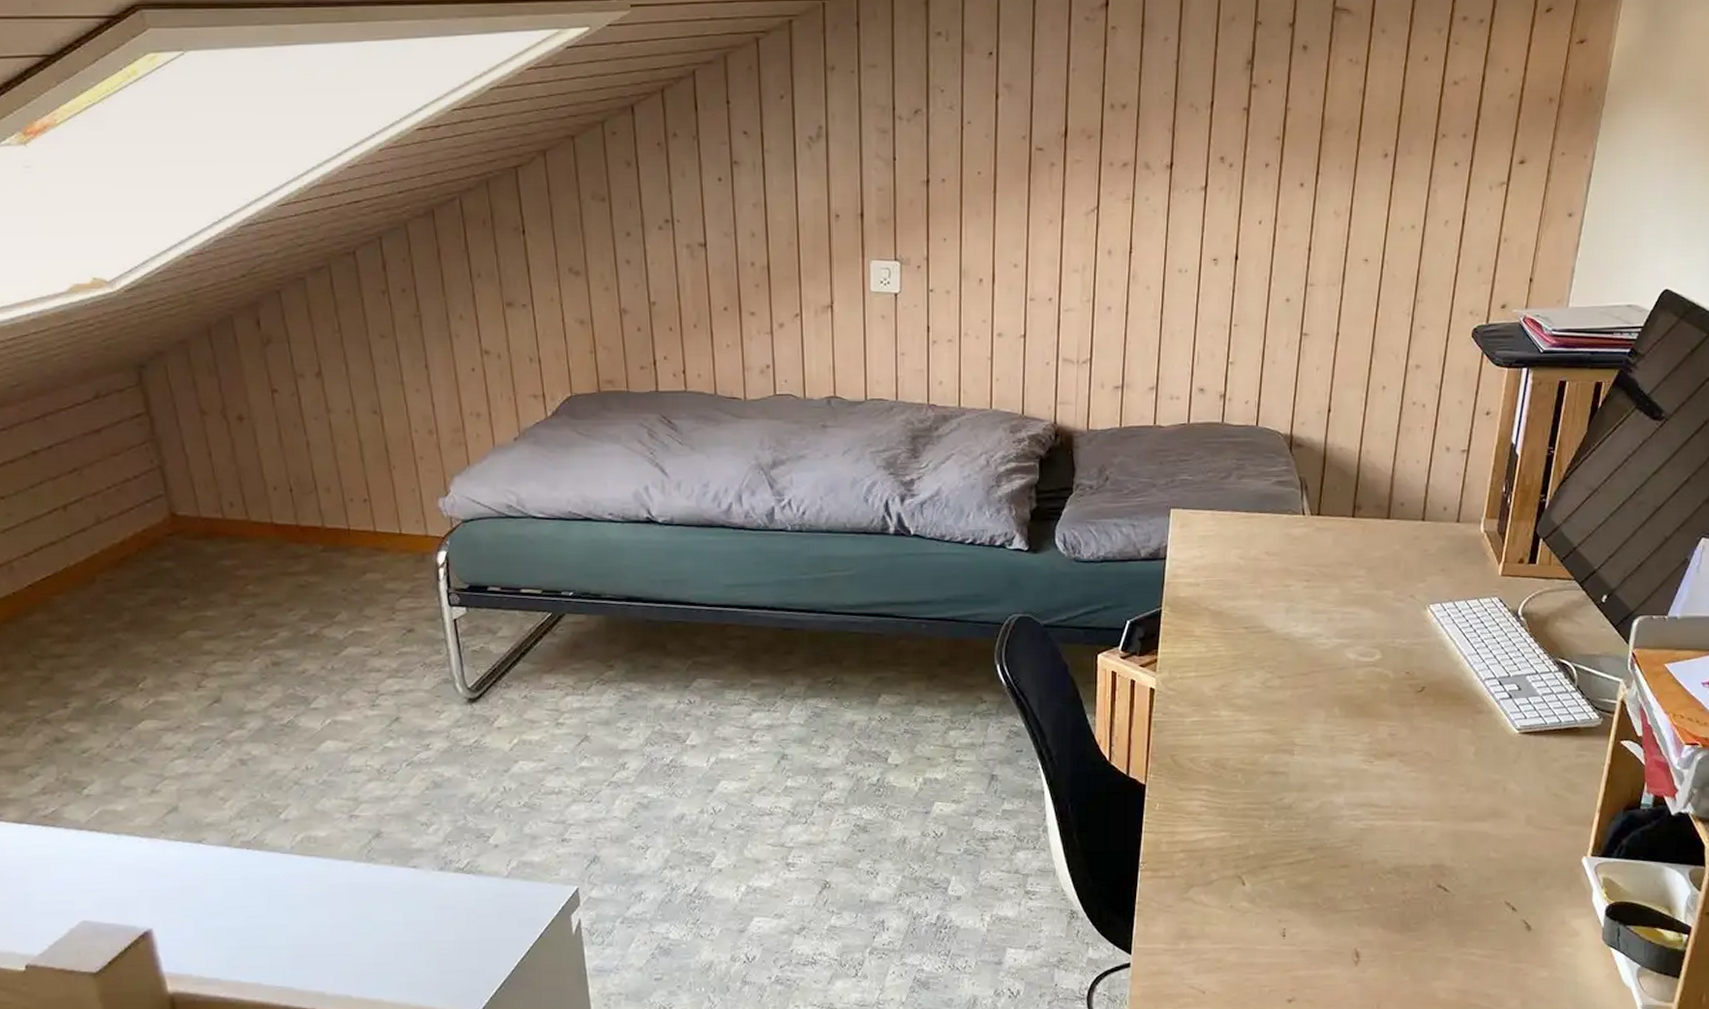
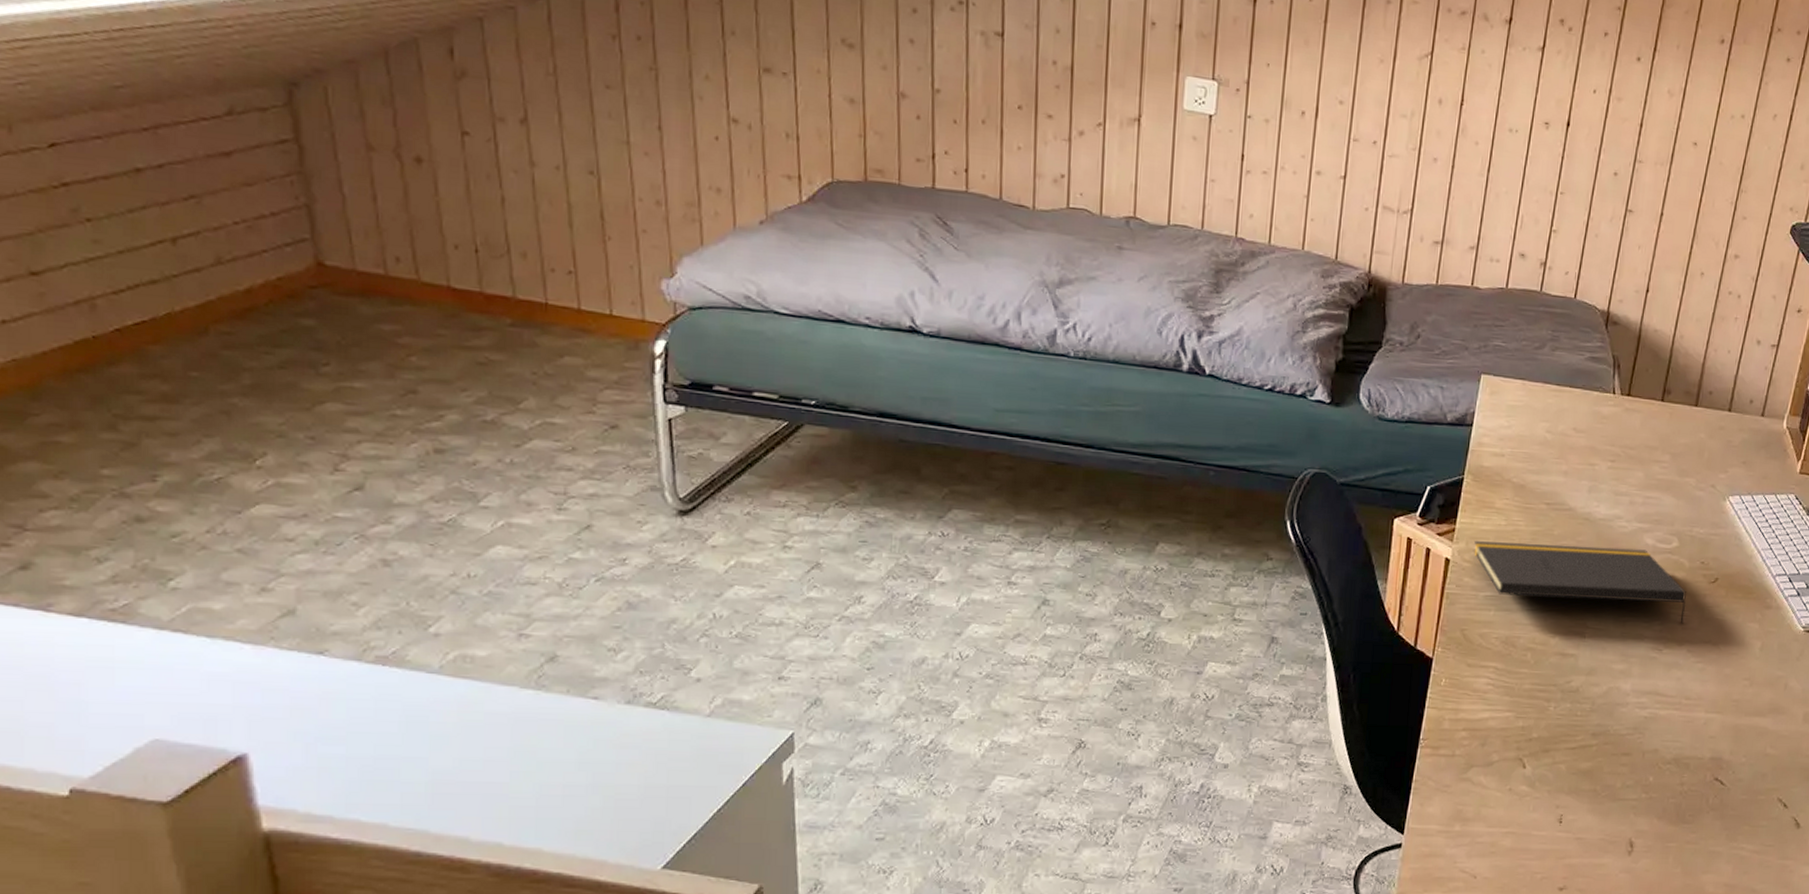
notepad: none [1176,664,1393,735] -> present [1473,541,1686,624]

